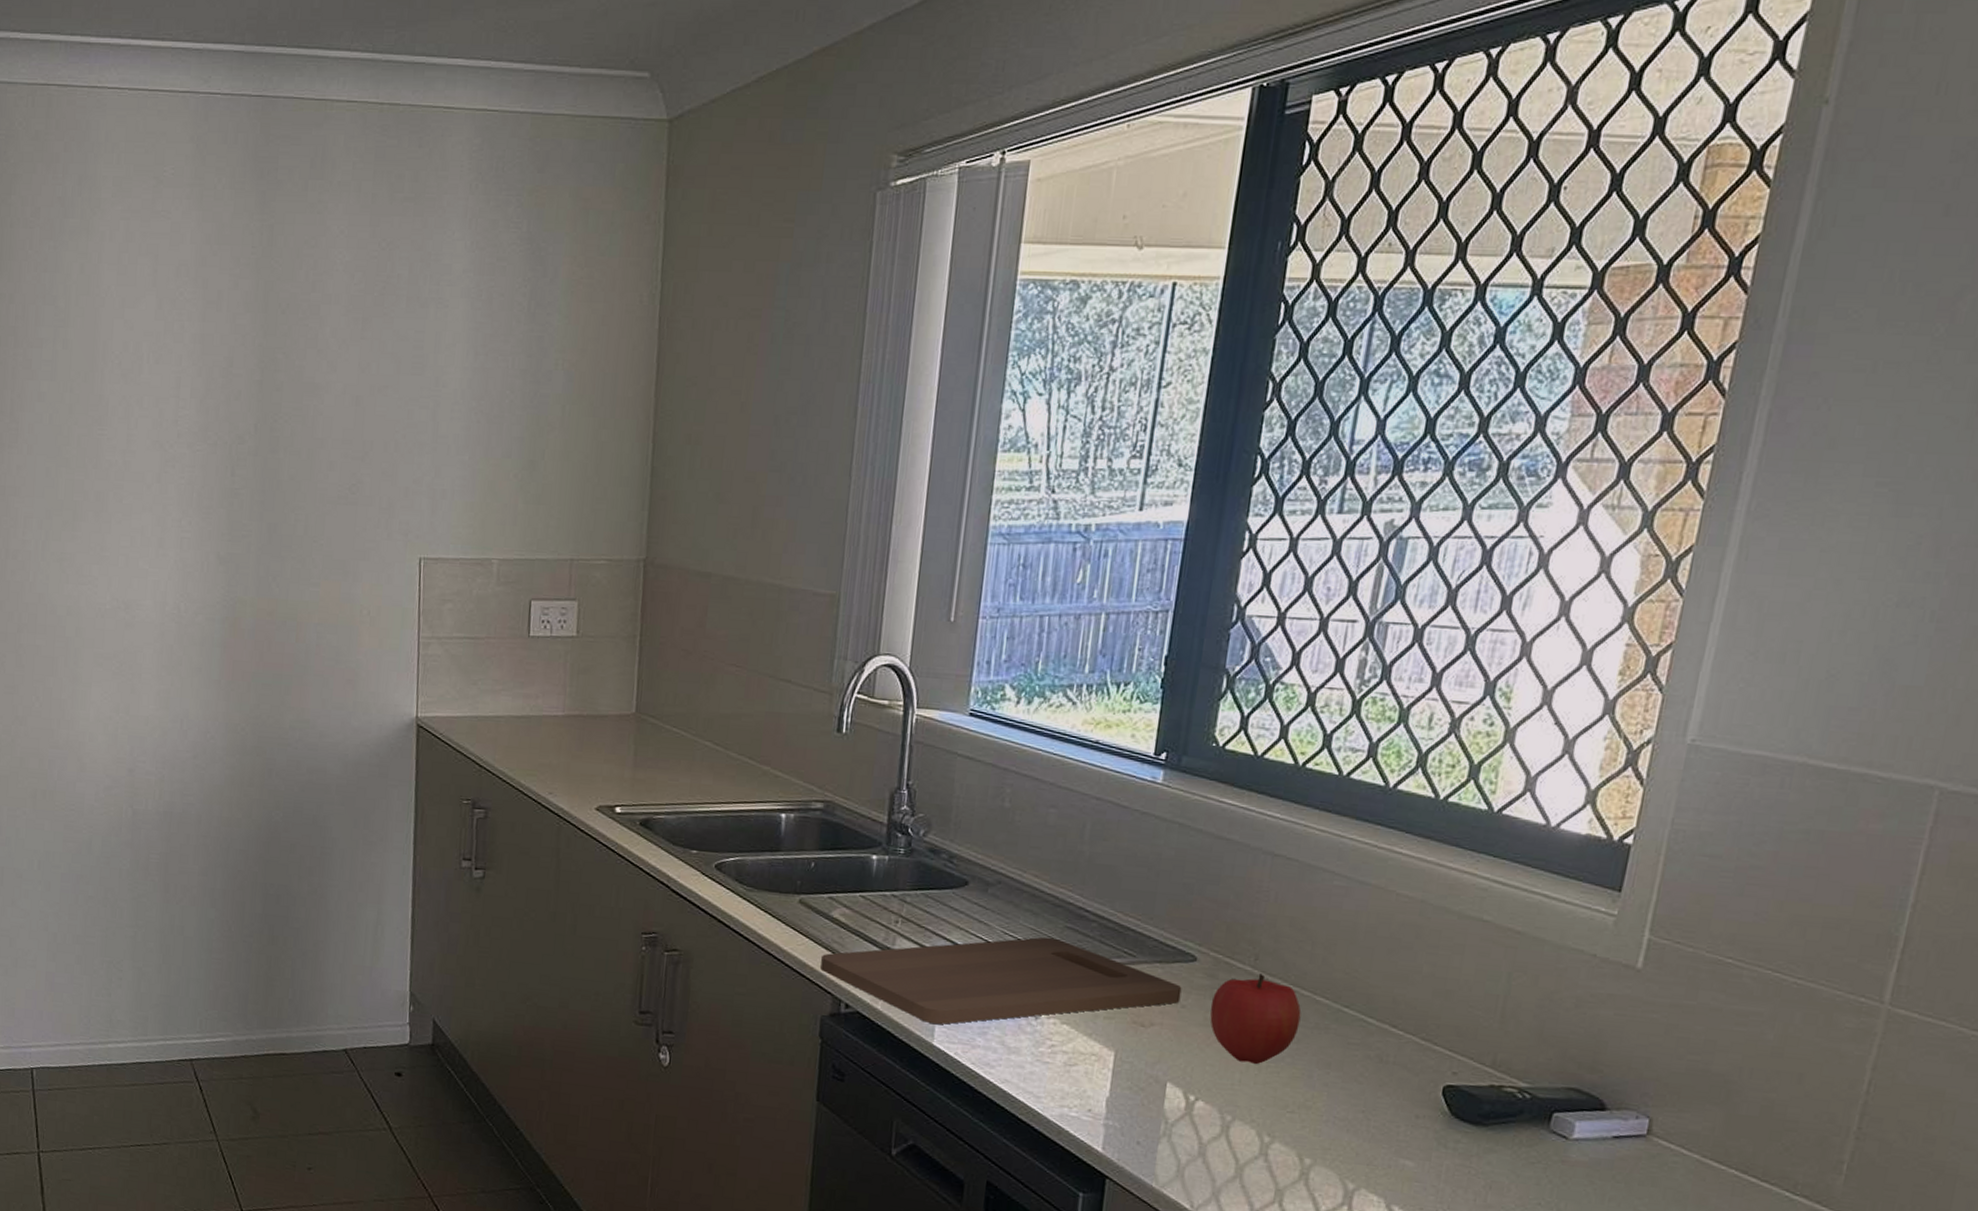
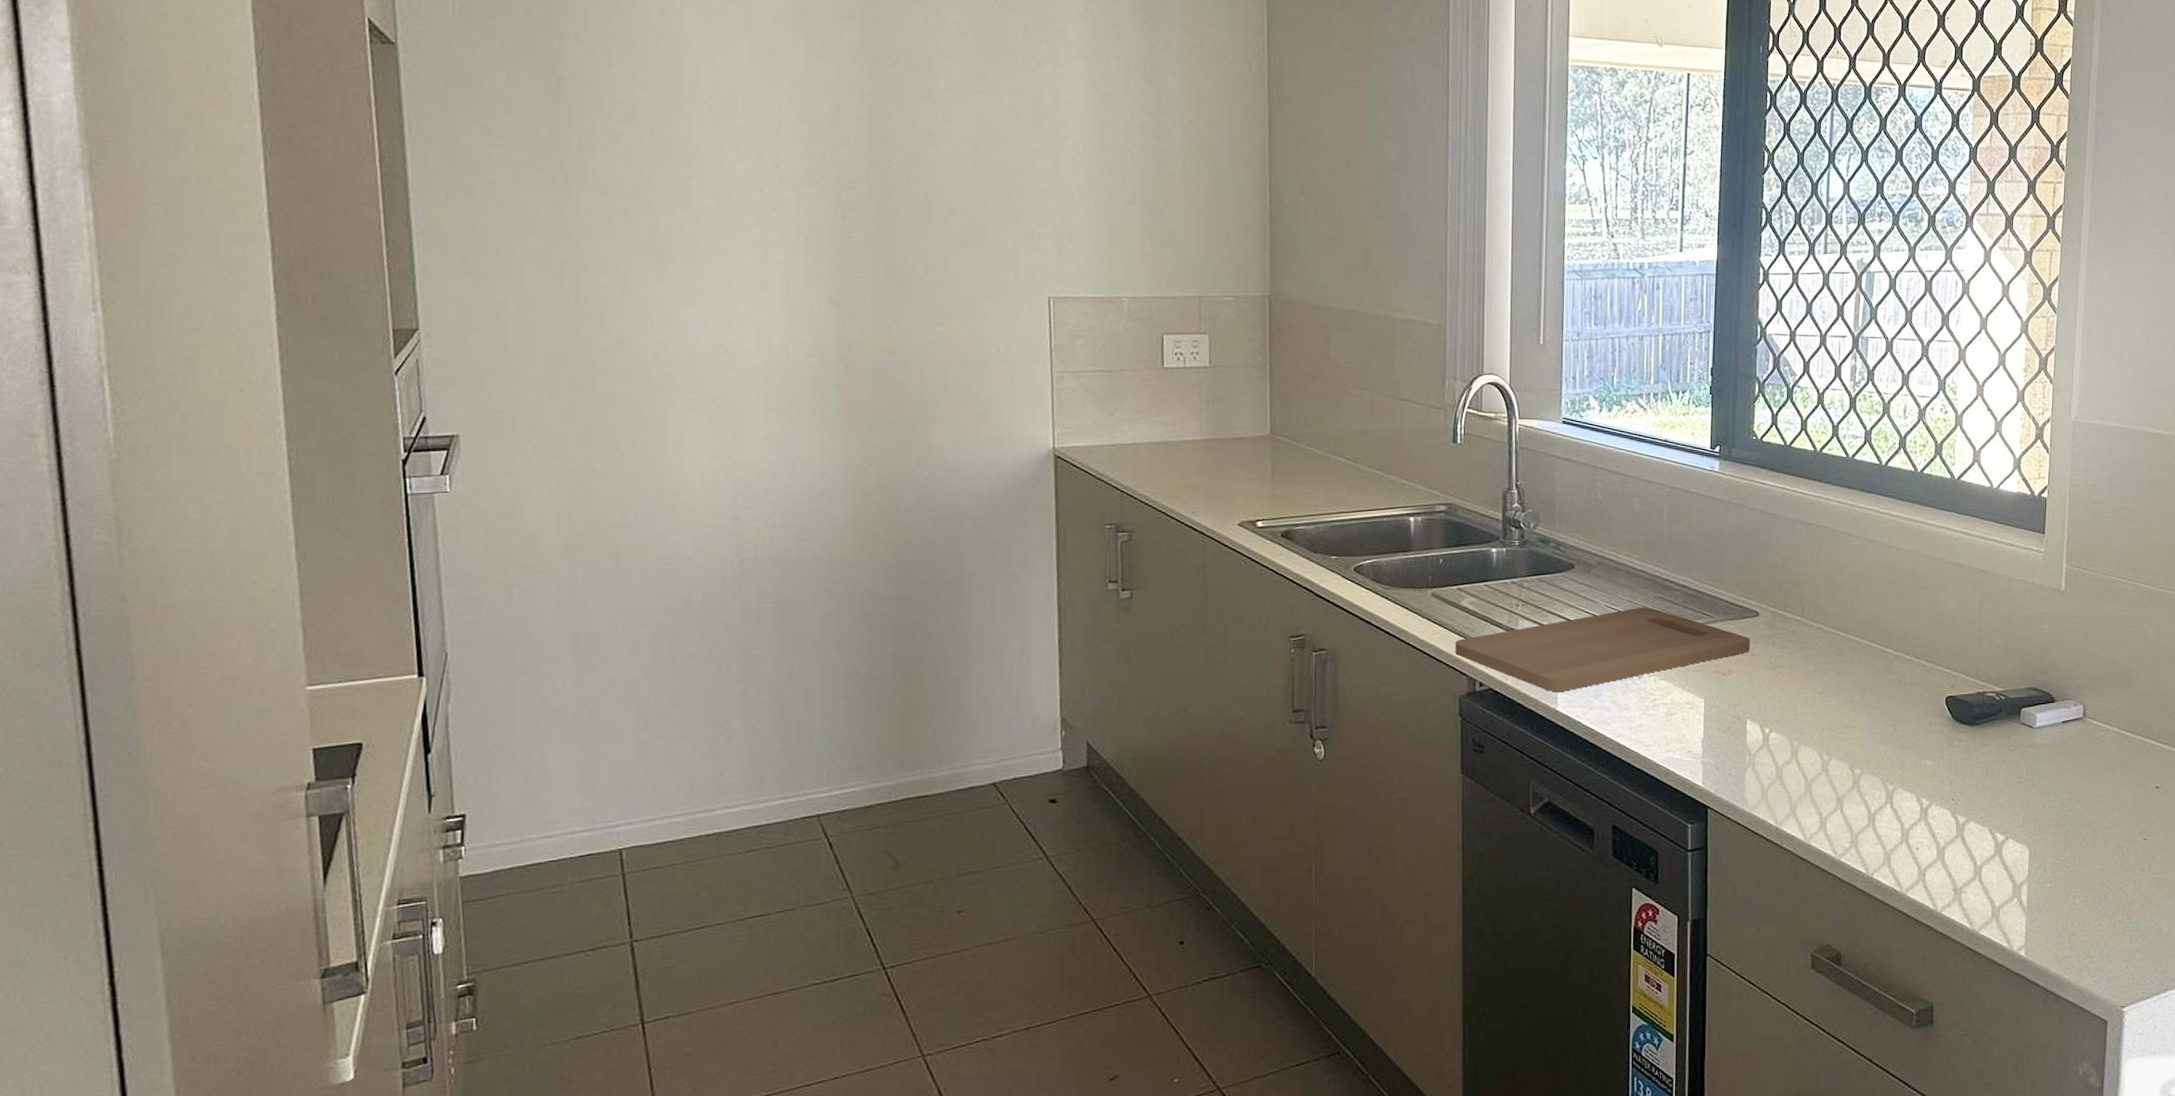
fruit: present [1210,974,1302,1065] -> none [1773,621,1840,697]

